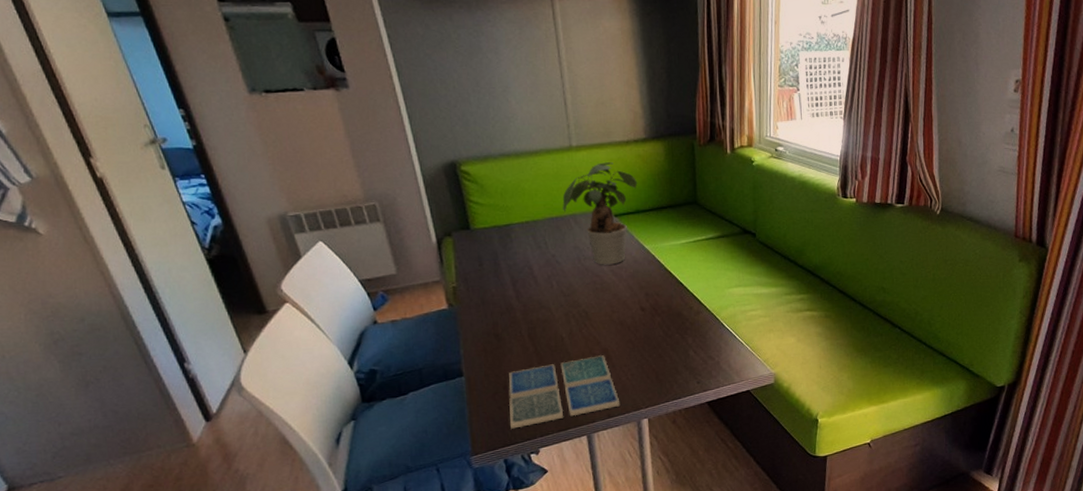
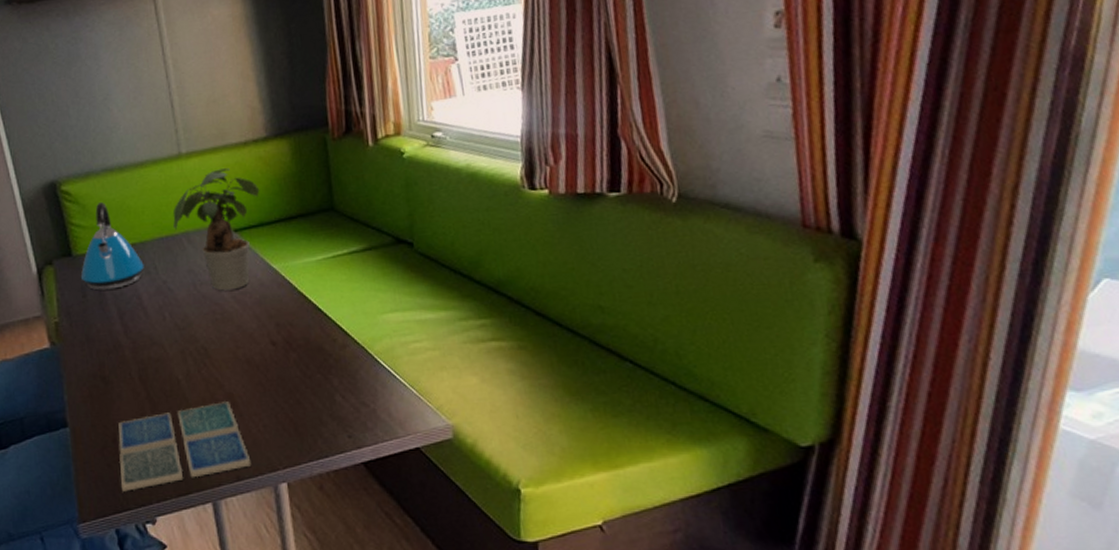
kettle: none [477,184,536,261] -> present [80,202,144,291]

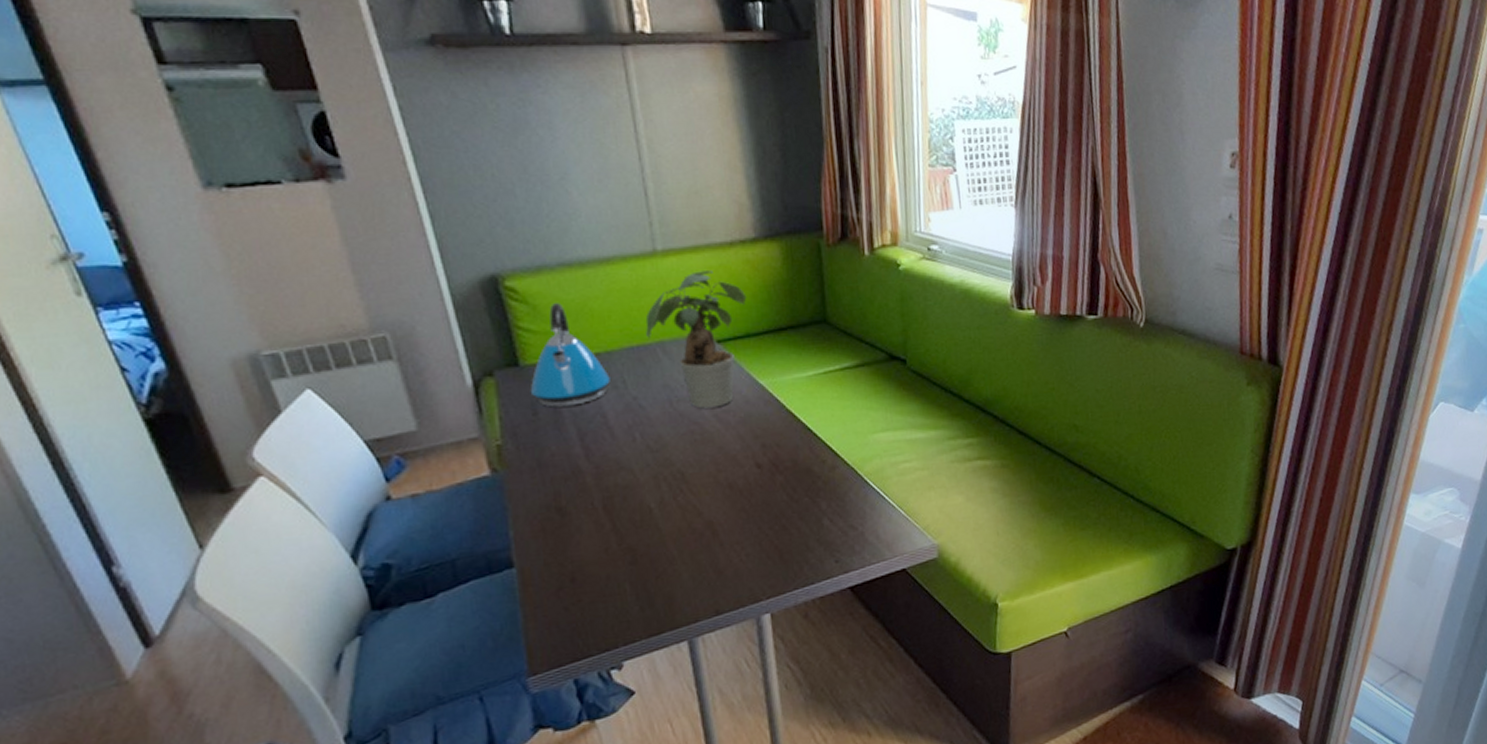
drink coaster: present [118,401,252,492] -> none [577,530,733,637]

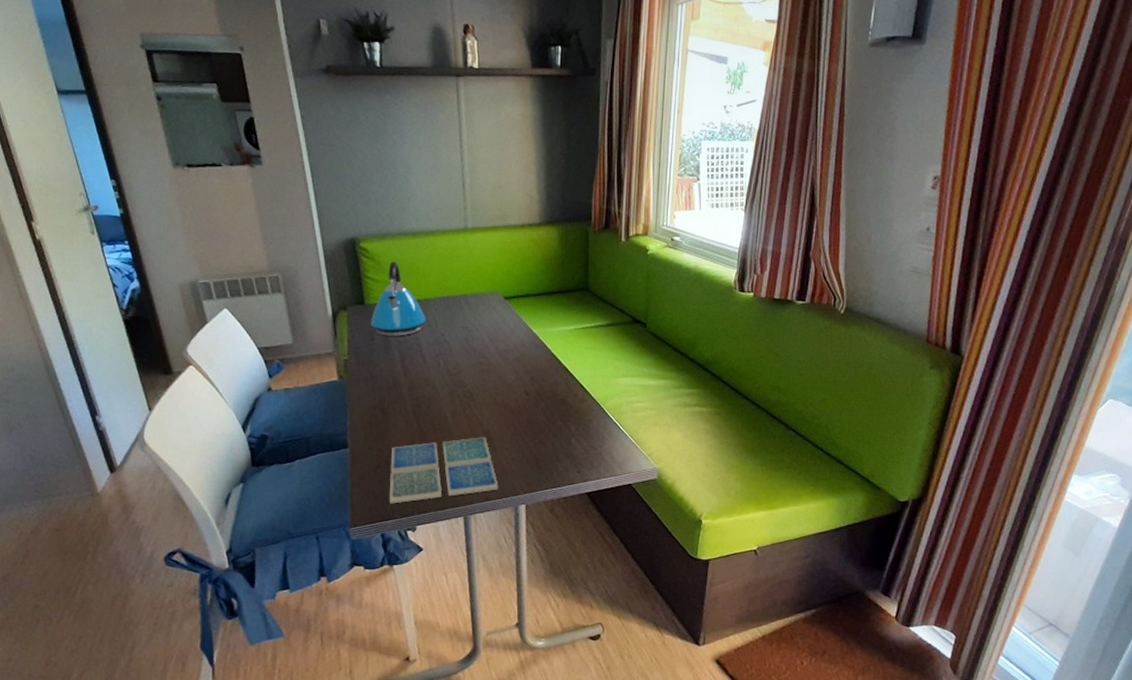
drink coaster: none [577,530,733,637] -> present [389,437,499,504]
potted plant: present [645,270,747,409] -> none [455,245,530,347]

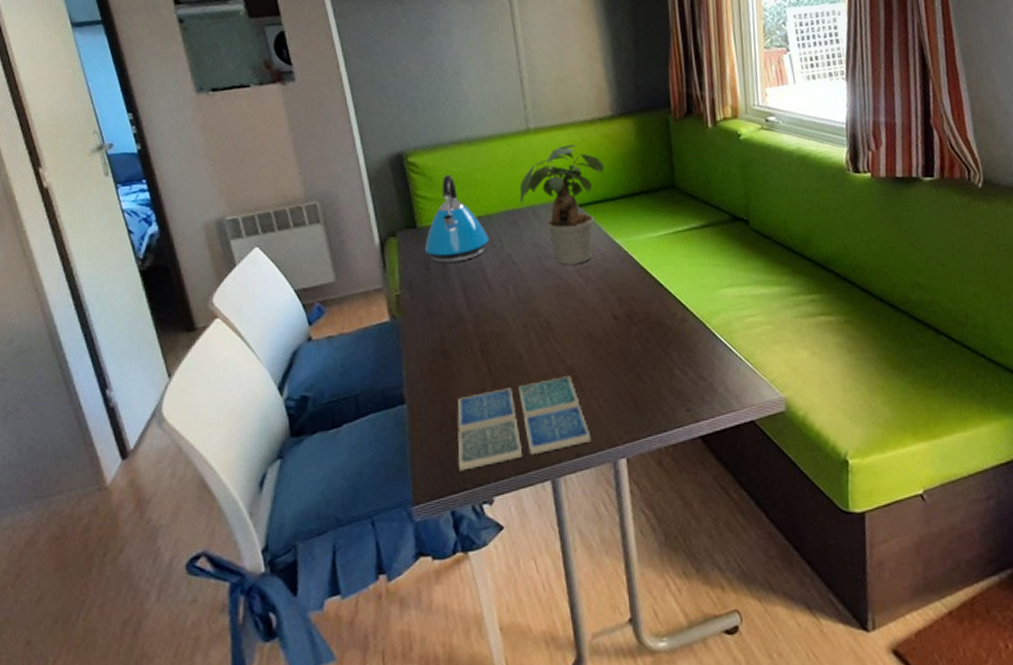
potted plant: none [455,245,530,347] -> present [519,144,605,265]

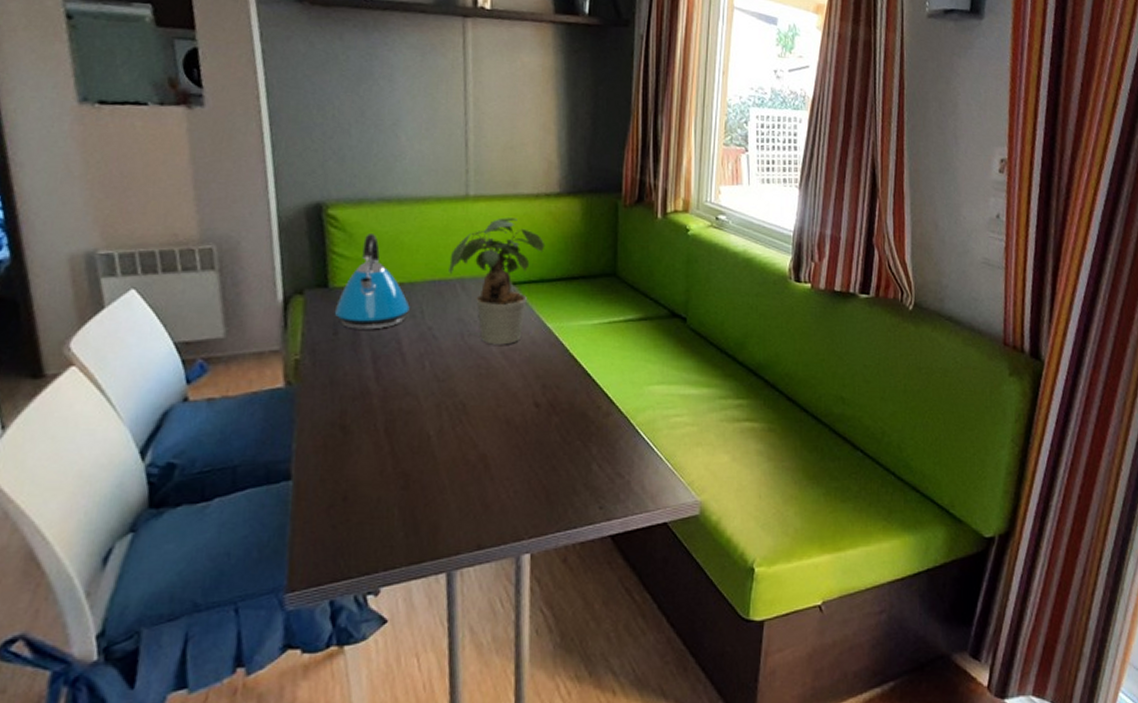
drink coaster: present [457,376,592,471] -> none [344,463,496,558]

